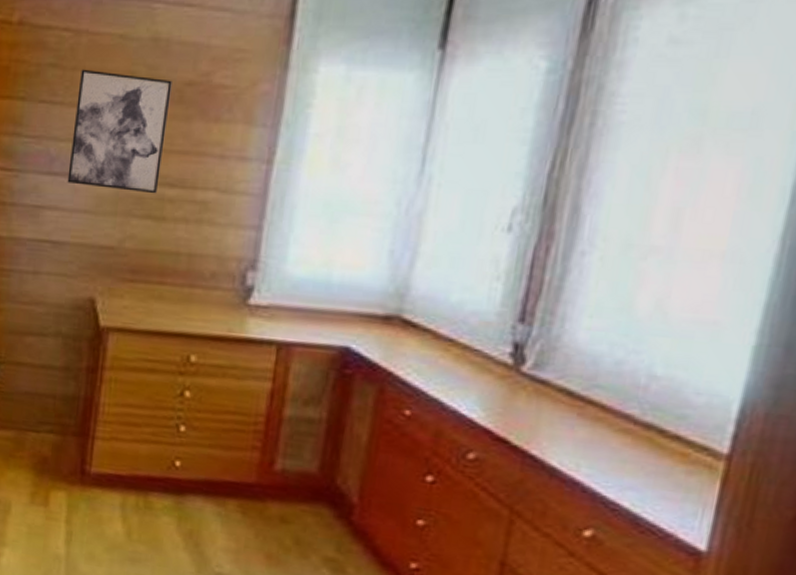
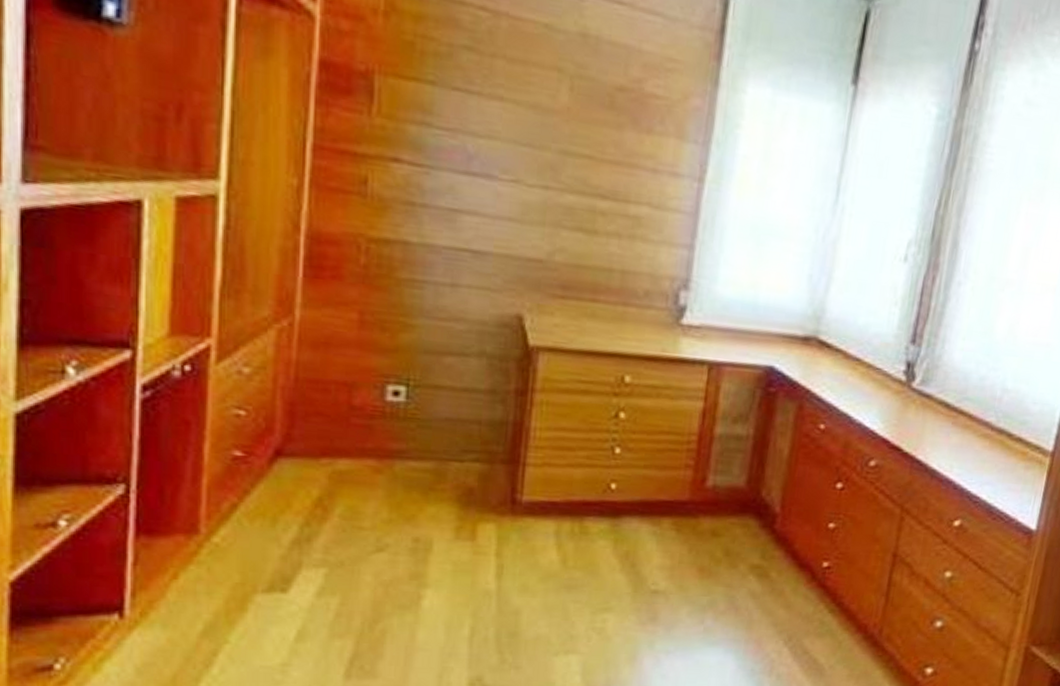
wall art: present [67,69,172,194] -> none [488,57,603,205]

